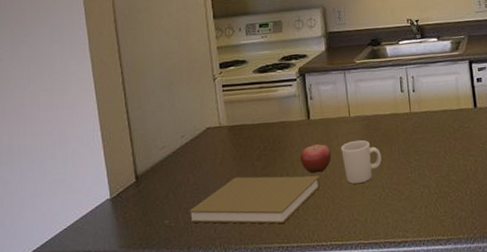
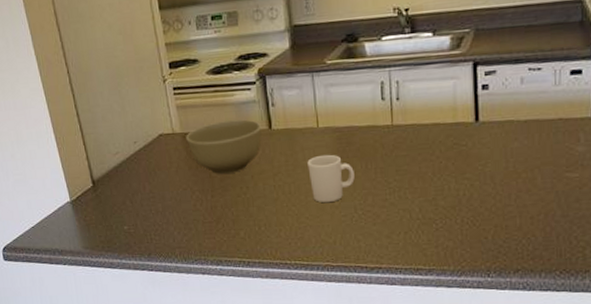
book: present [189,176,321,224] -> none [147,187,284,239]
bowl: none [232,111,302,163] -> present [186,119,262,175]
fruit: present [300,142,332,174] -> none [261,155,297,189]

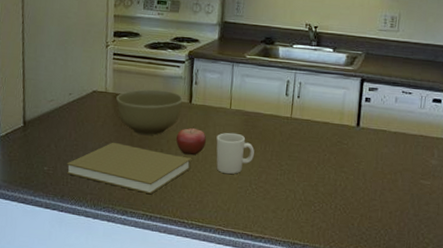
book: none [147,187,284,239] -> present [66,142,192,195]
fruit: none [261,155,297,189] -> present [176,126,207,156]

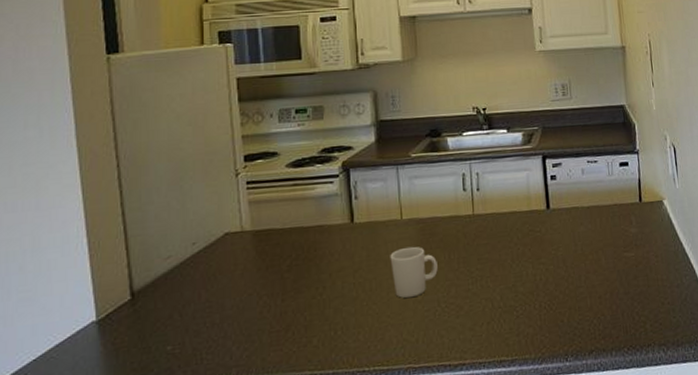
book: present [66,142,192,195] -> none [198,289,364,349]
bowl: present [116,89,184,136] -> none [257,213,343,275]
fruit: present [176,126,207,156] -> none [341,250,379,287]

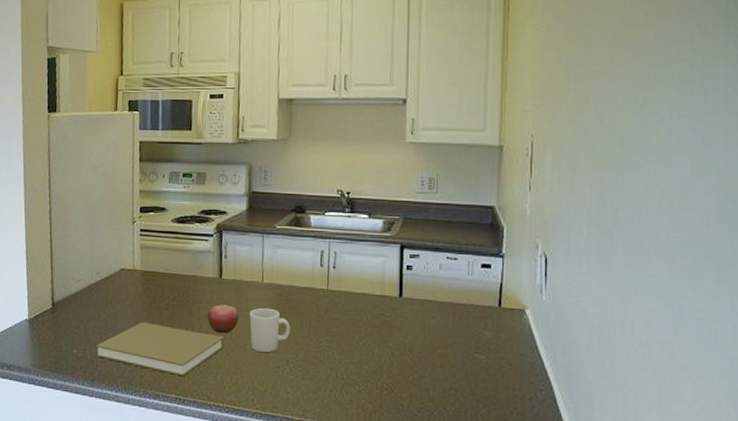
book: none [198,289,364,349] -> present [96,321,225,377]
fruit: none [341,250,379,287] -> present [207,302,239,334]

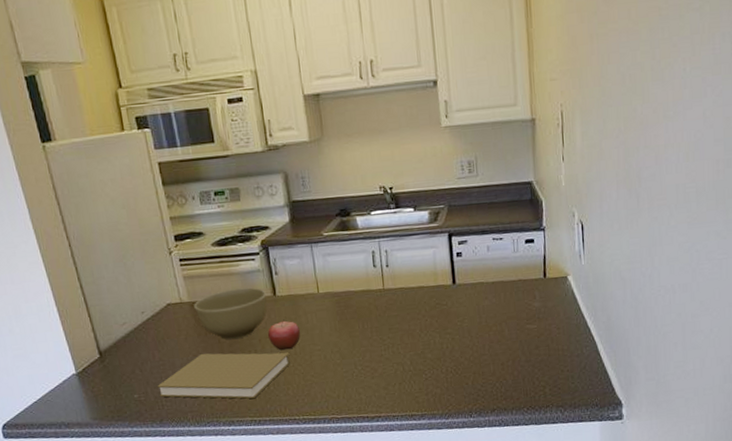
bowl: none [144,265,214,314] -> present [194,287,267,340]
mug: present [249,307,290,353] -> none [310,317,354,362]

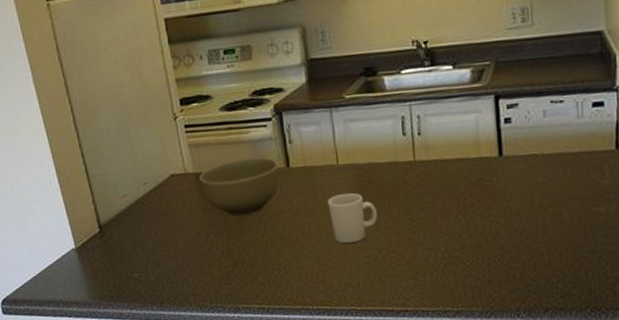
book: present [157,353,291,399] -> none [158,230,305,284]
fruit: present [268,319,301,351] -> none [279,194,317,230]
mug: none [310,317,354,362] -> present [327,192,377,244]

